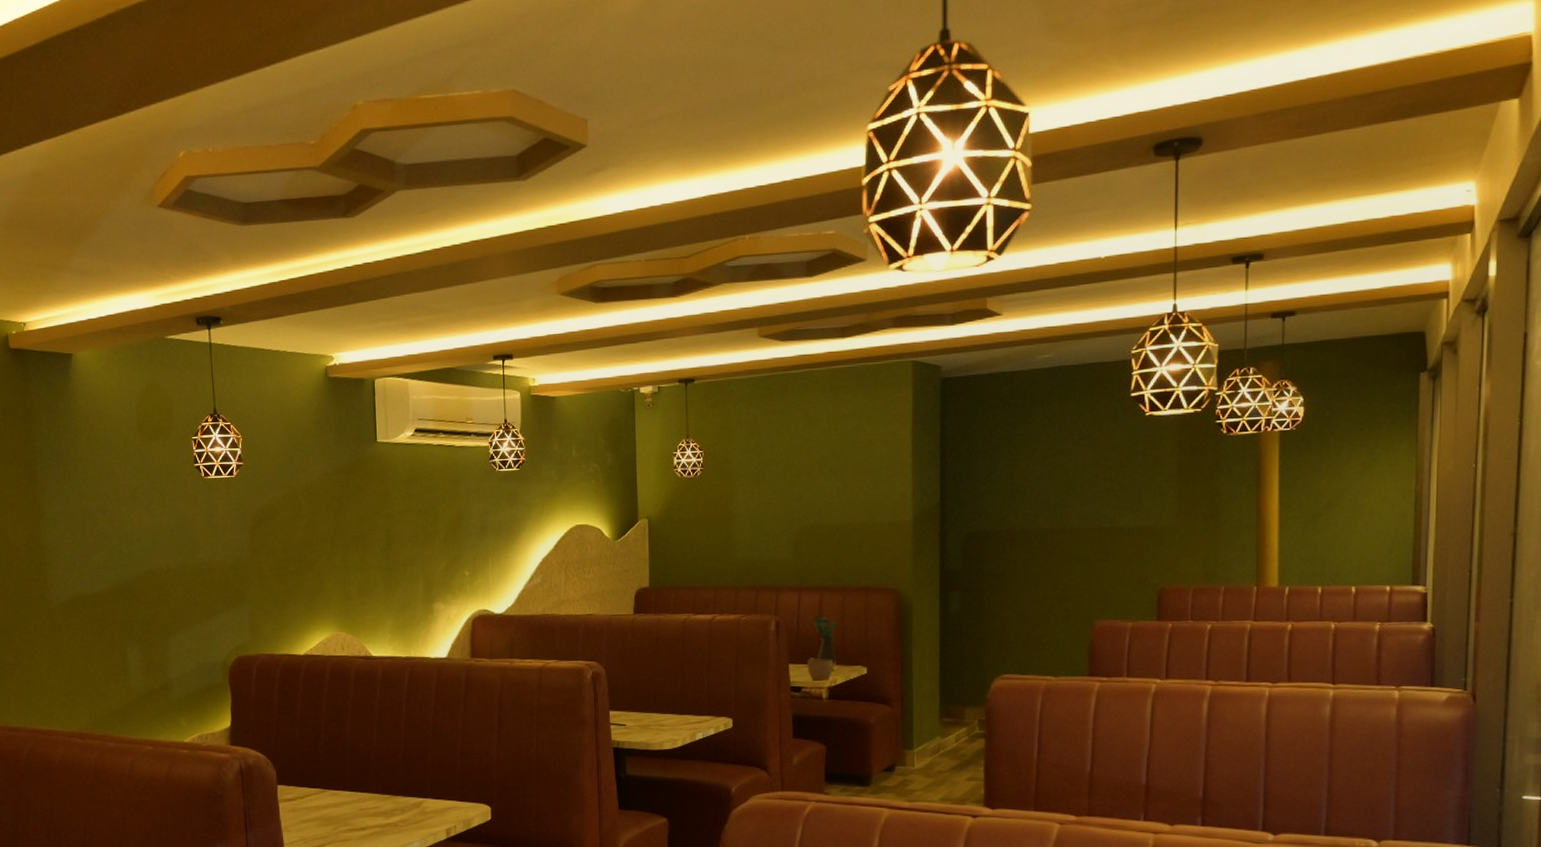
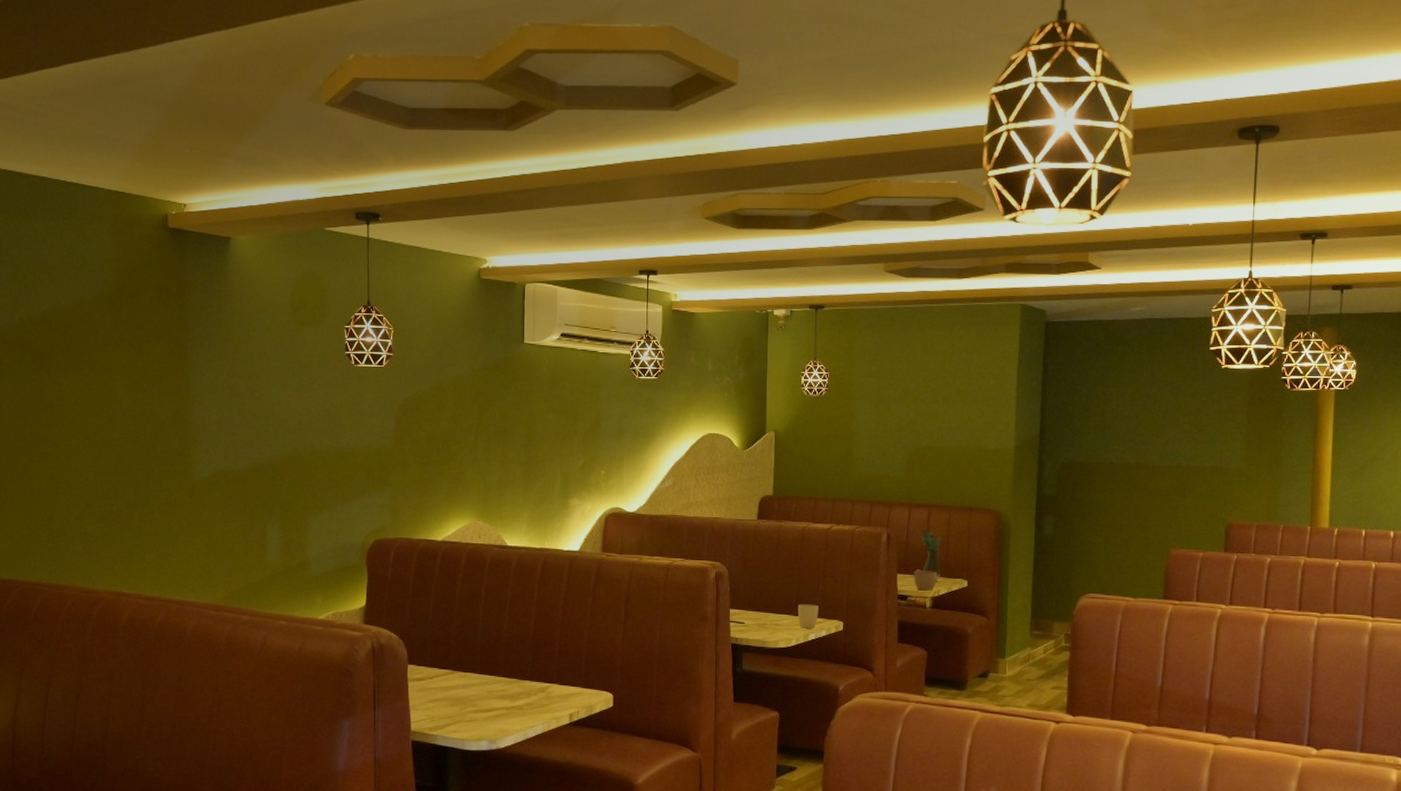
cup: none [682,701,705,728] -> present [797,603,819,629]

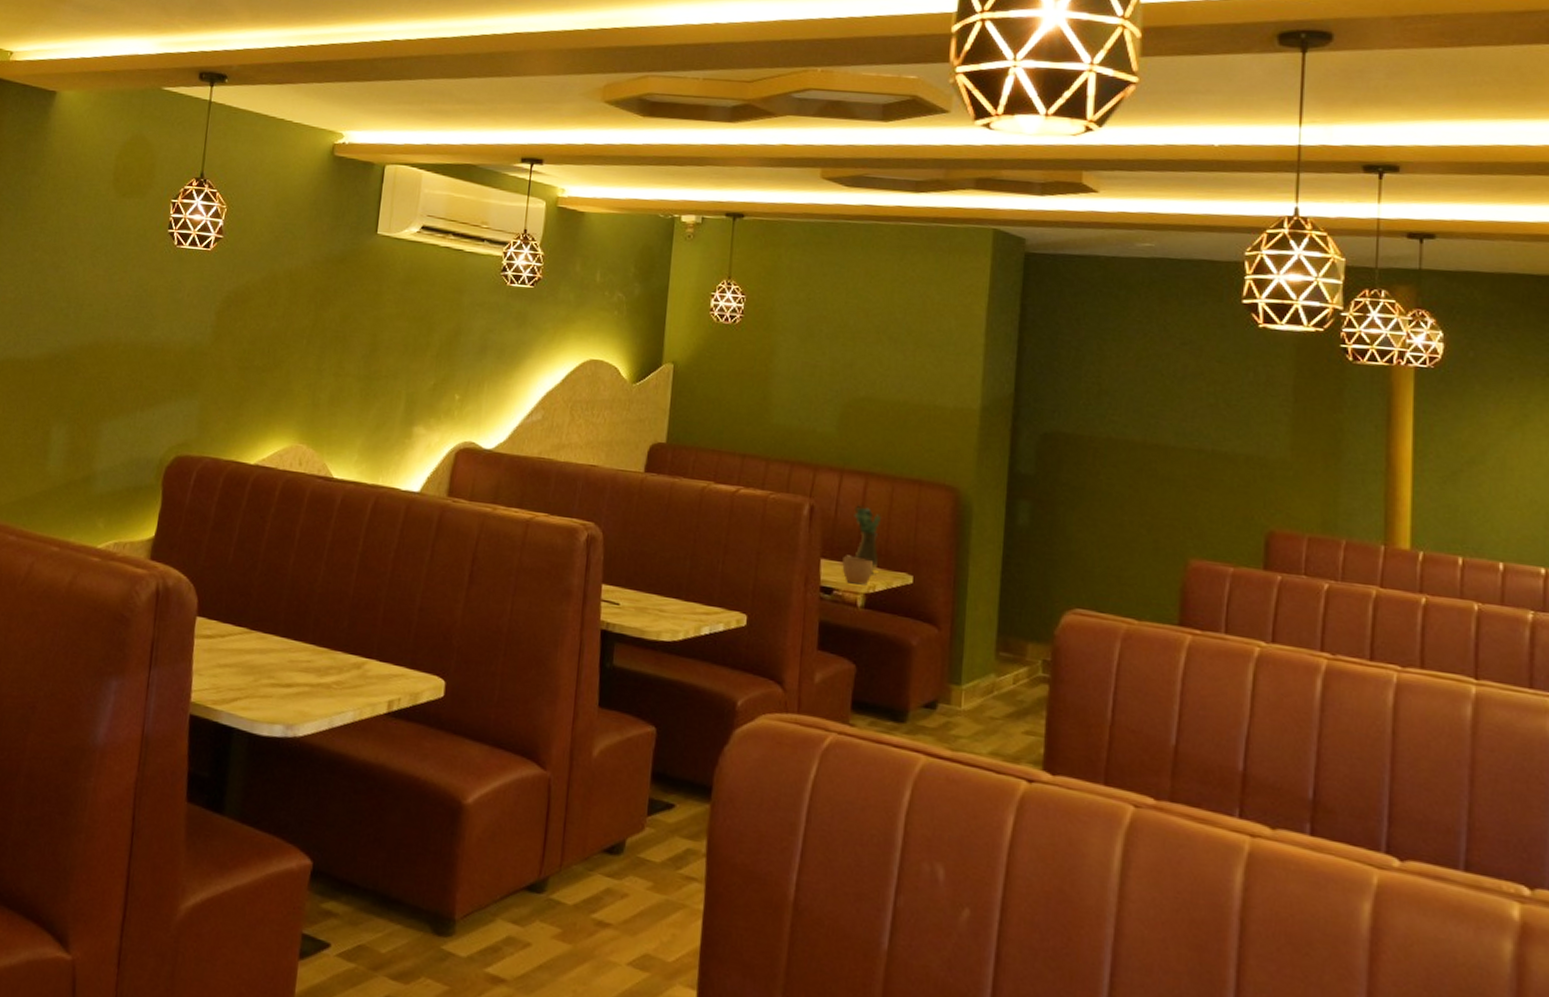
cup: present [797,603,819,629] -> none [688,585,716,620]

